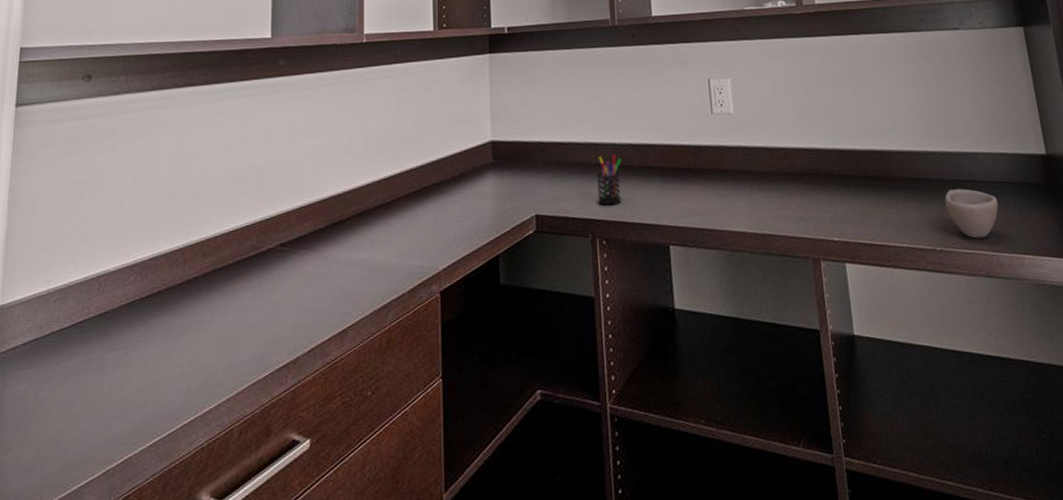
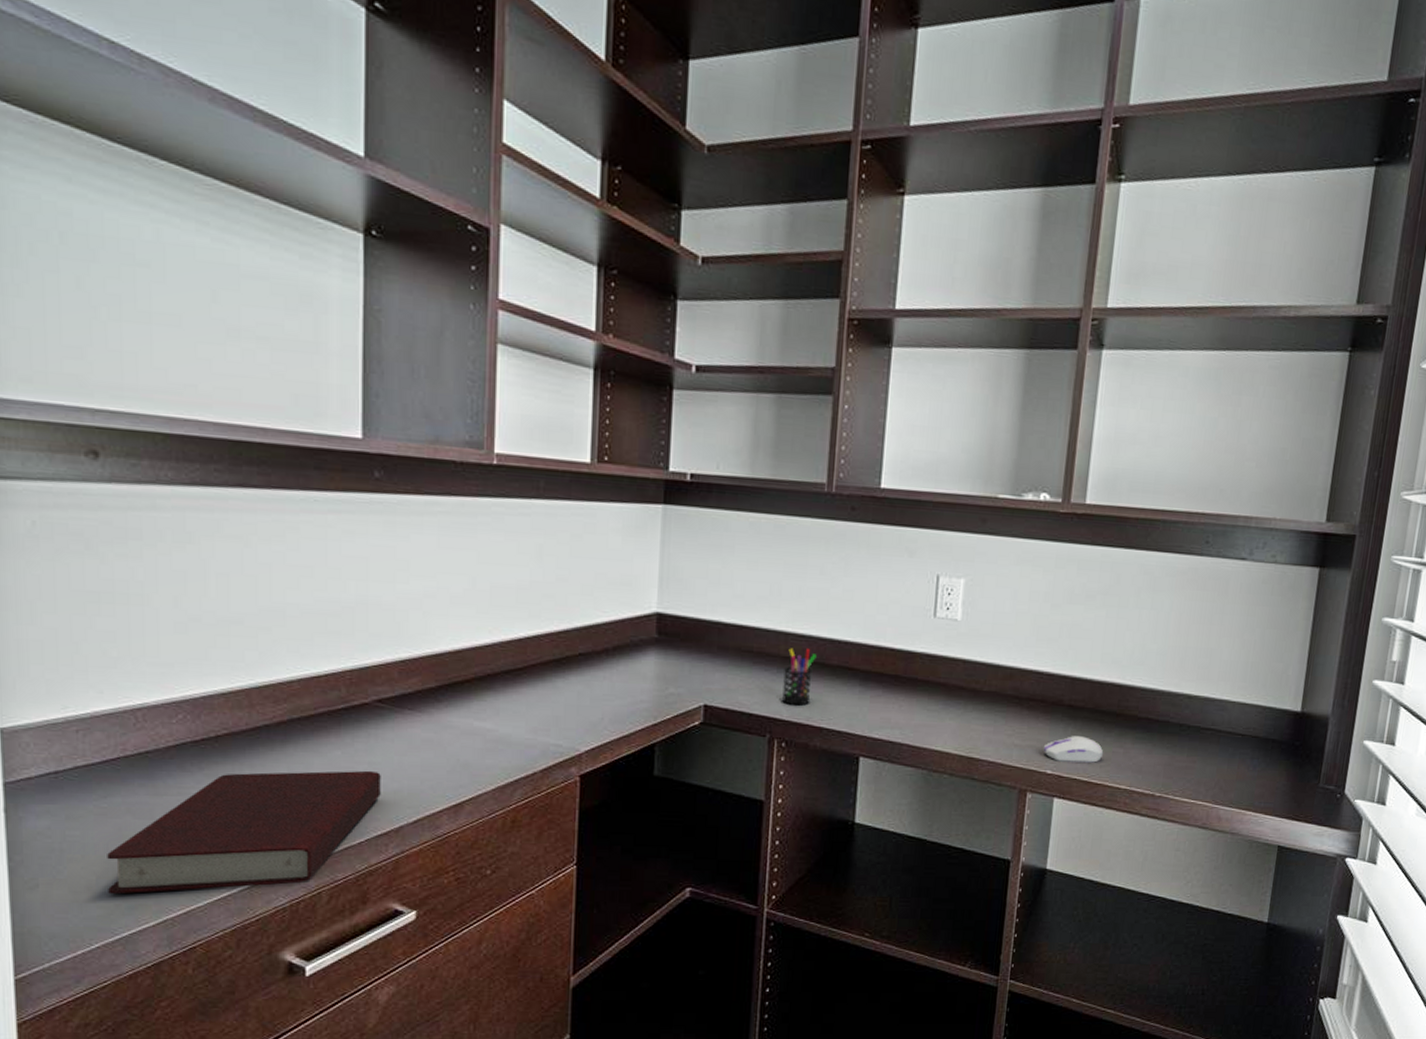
book: none [65,308,282,448] -> present [107,770,381,894]
computer mouse: none [825,202,880,228] -> present [1043,736,1103,763]
cup: present [945,189,999,239] -> none [1177,736,1235,789]

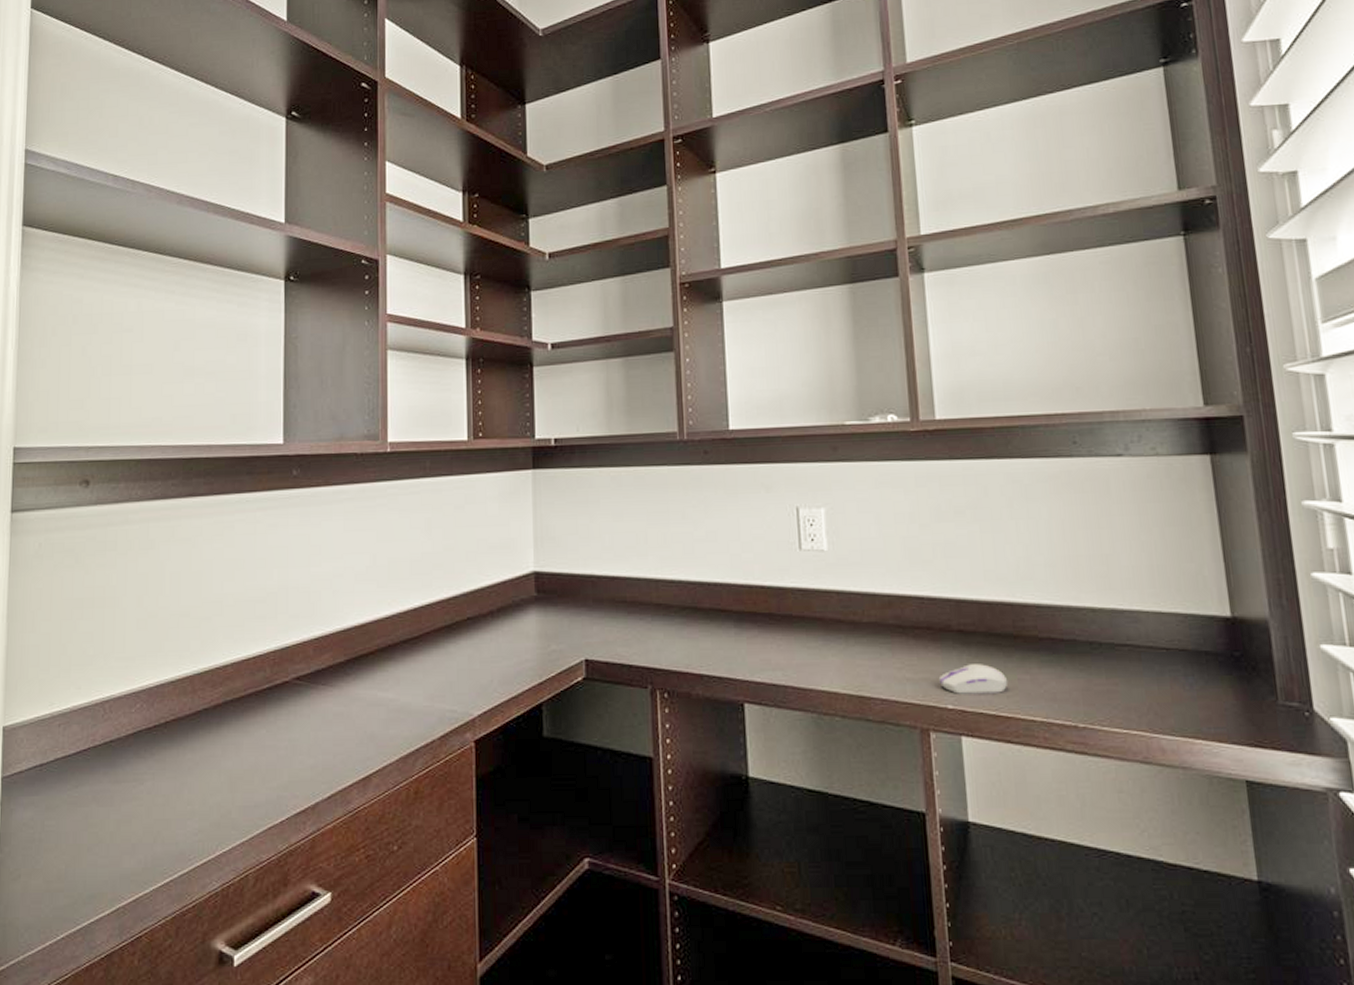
book: present [107,770,381,894] -> none [74,747,299,882]
pen holder: present [782,648,817,706] -> none [658,594,688,653]

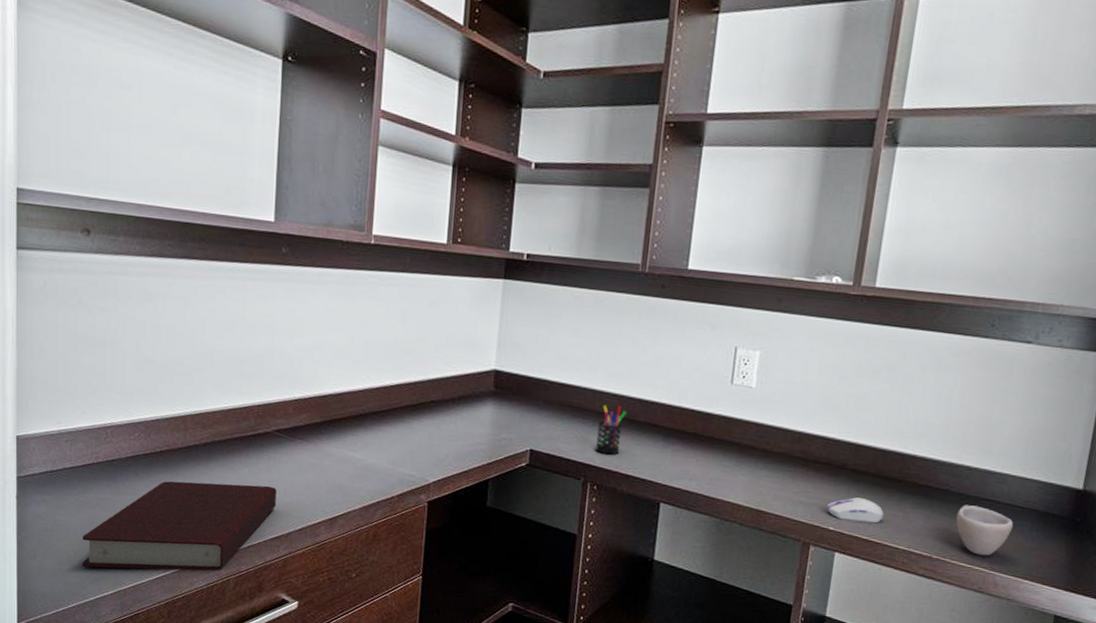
book: none [74,747,299,882] -> present [82,481,277,571]
pen holder: none [658,594,688,653] -> present [595,405,627,455]
cup: none [1093,654,1164,716] -> present [956,505,1014,556]

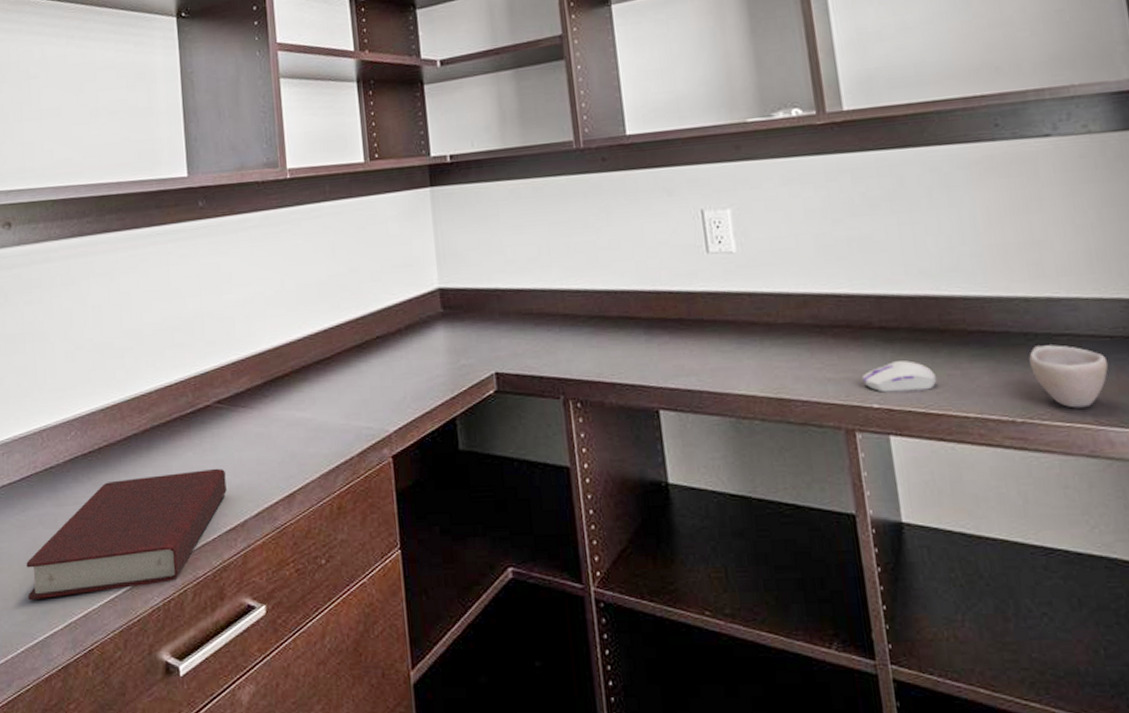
pen holder: present [595,405,627,455] -> none [566,303,598,363]

